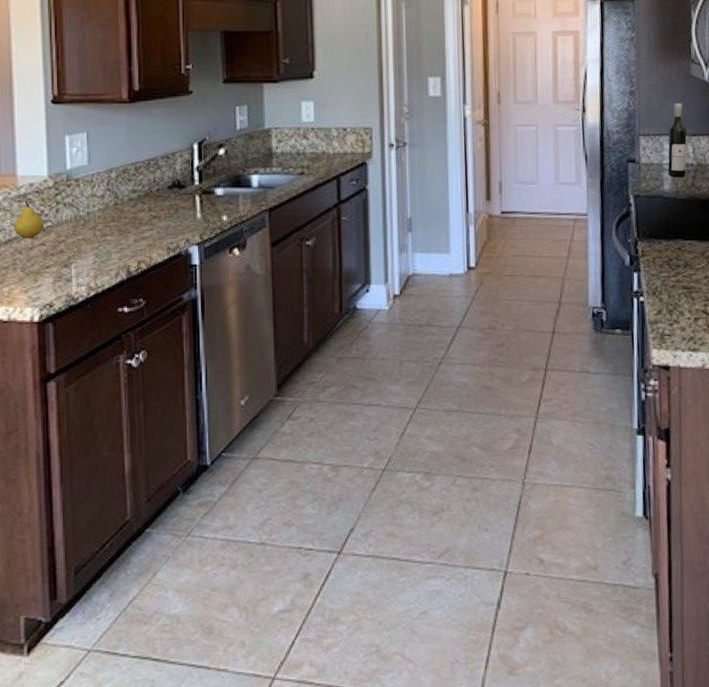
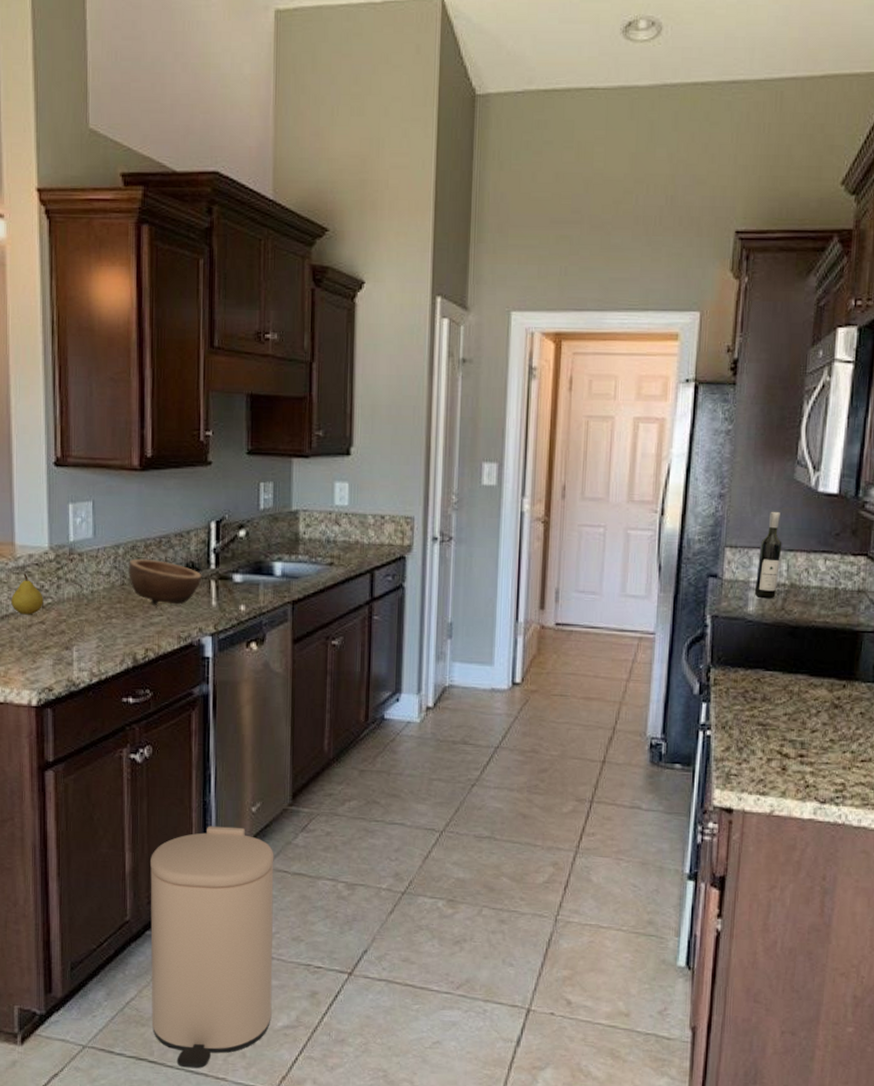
wooden bowl: none [121,180,187,221] -> present [129,558,202,605]
pedal bin: none [148,420,268,663] -> present [150,826,274,1069]

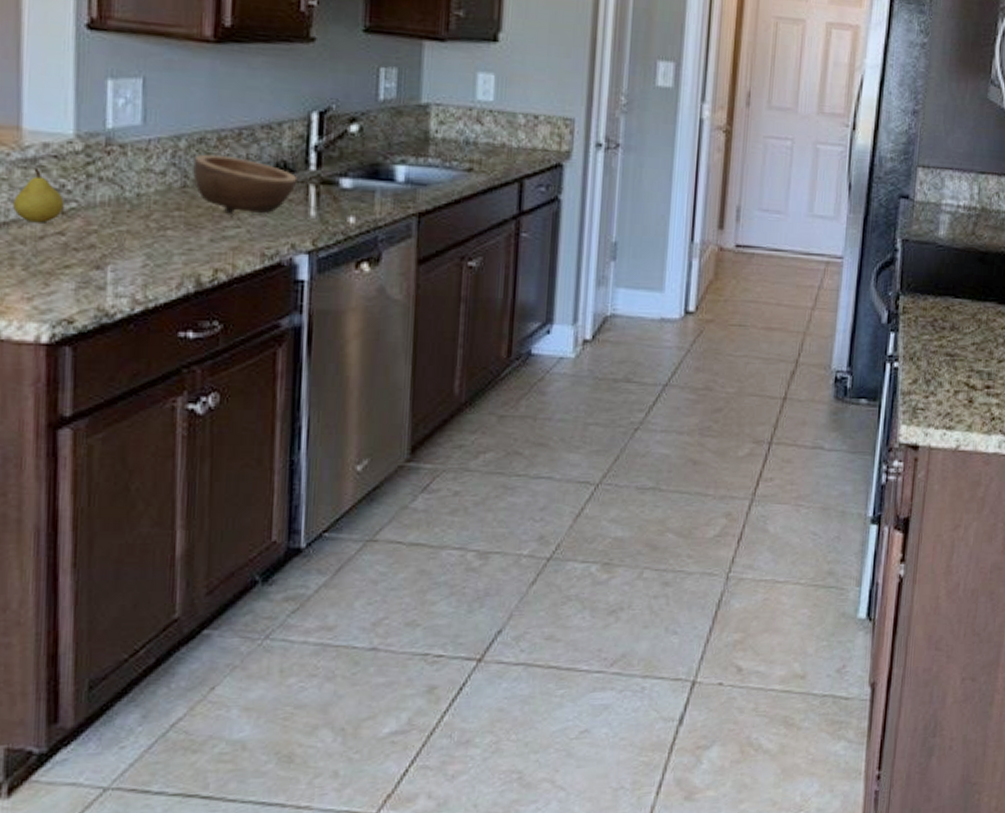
pedal bin: present [150,826,274,1069] -> none [207,491,385,800]
bottle: present [754,511,782,598] -> none [945,131,974,222]

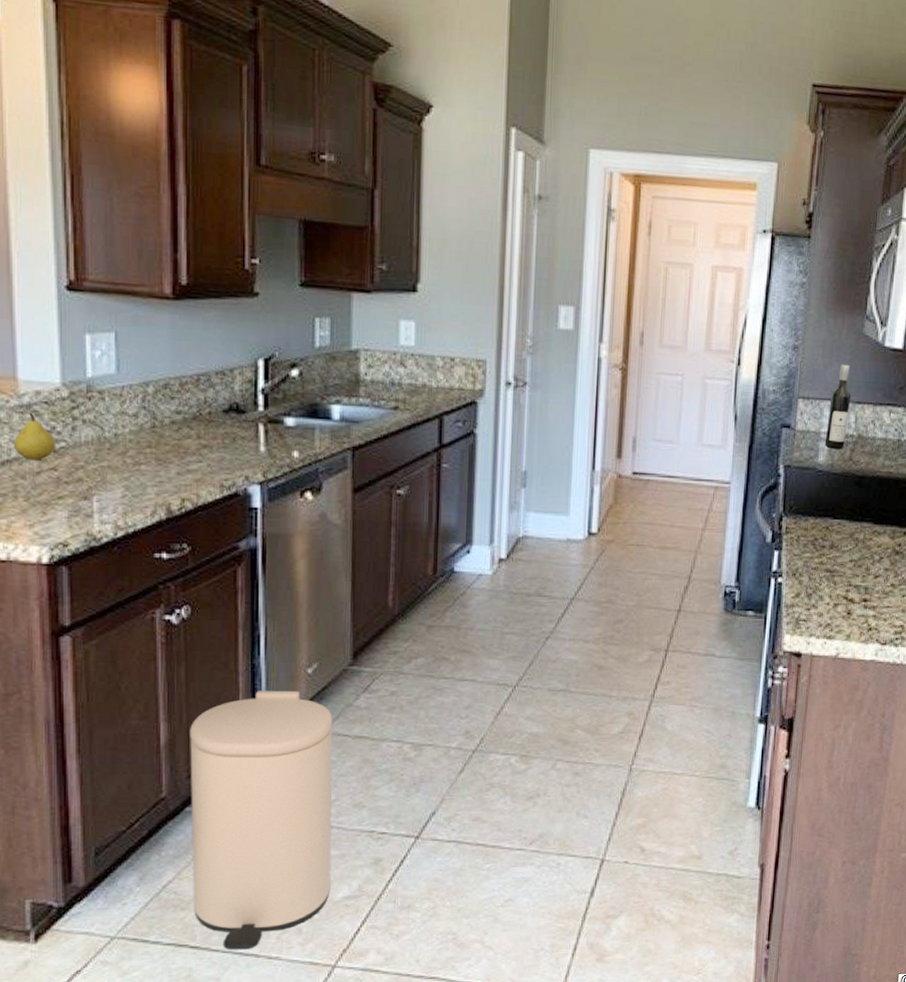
wooden bowl: present [193,154,298,214] -> none [160,398,248,450]
pedal bin: none [207,491,385,800] -> present [190,690,333,950]
bottle: none [945,131,974,222] -> present [824,364,851,449]

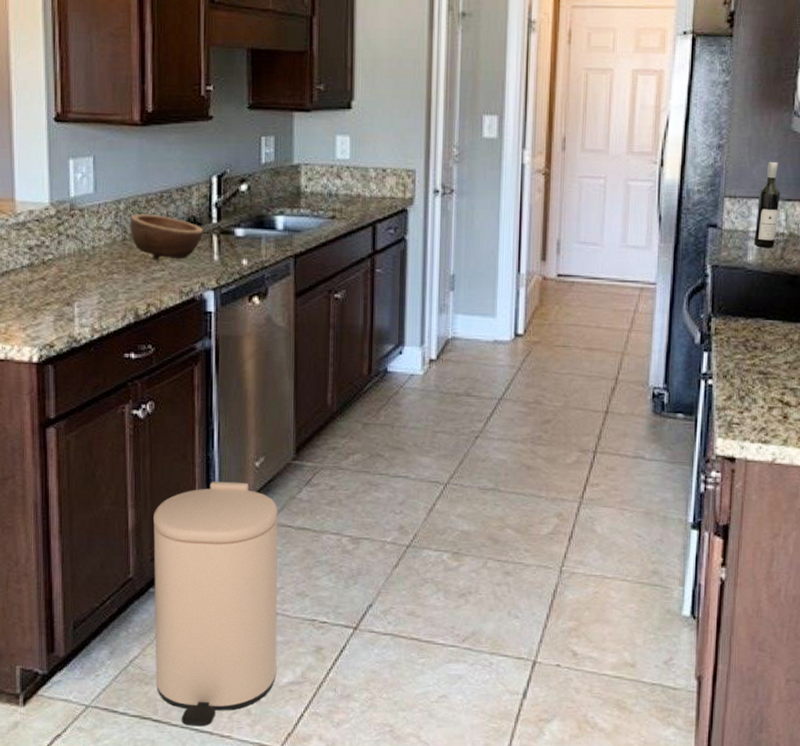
fruit: present [14,412,55,460] -> none [12,229,44,271]
wooden bowl: none [160,398,248,450] -> present [130,213,204,260]

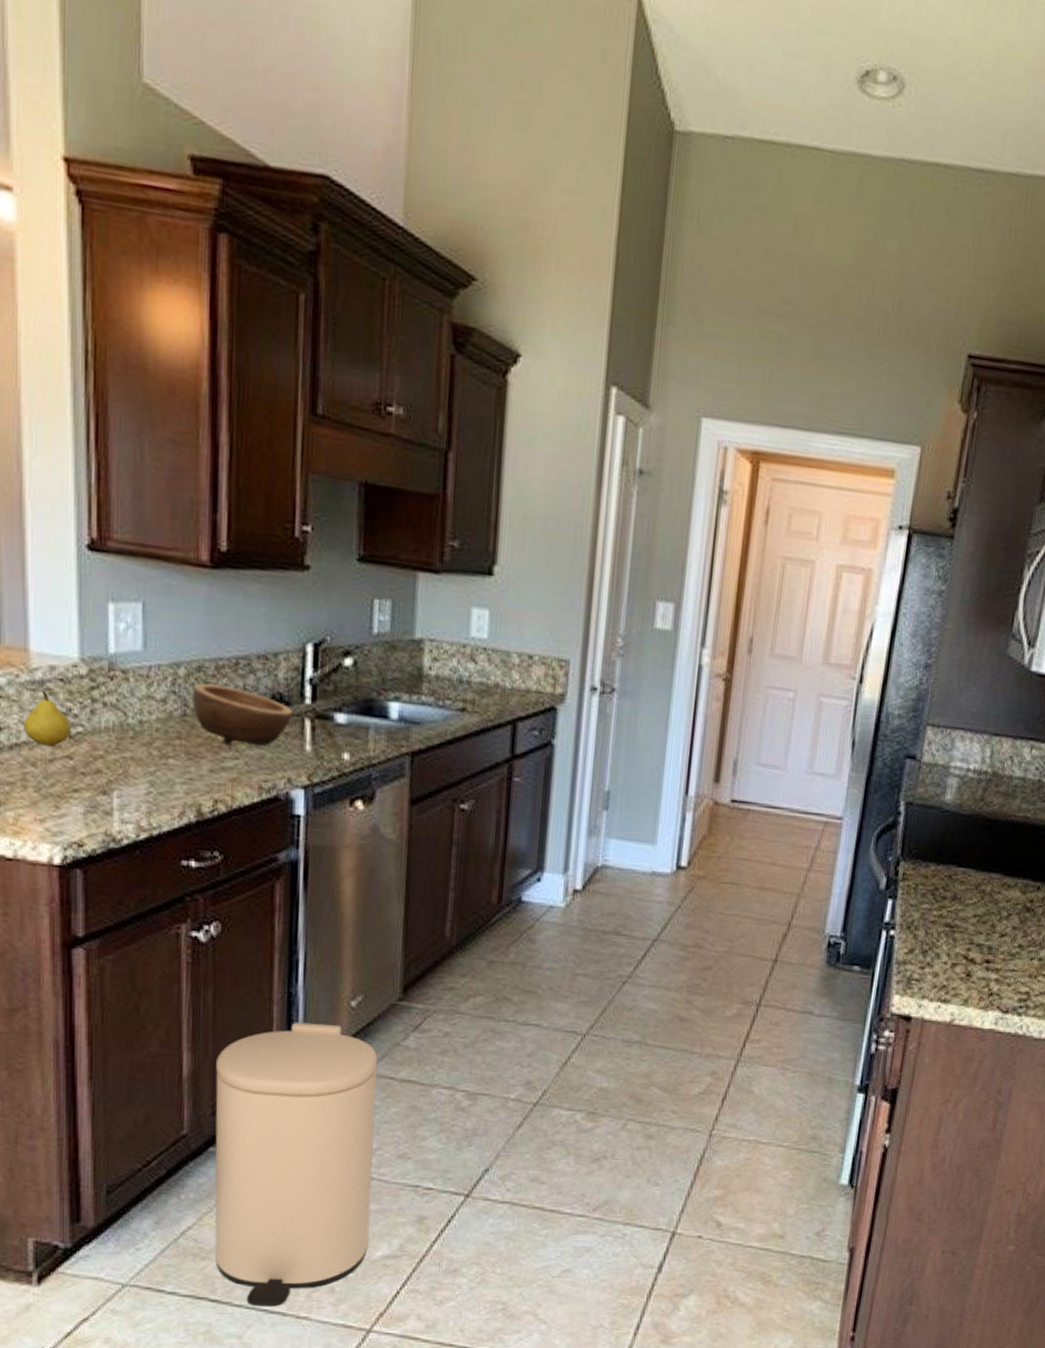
fruit: none [12,229,44,271] -> present [24,689,71,746]
bottle: present [753,161,781,247] -> none [953,688,989,787]

